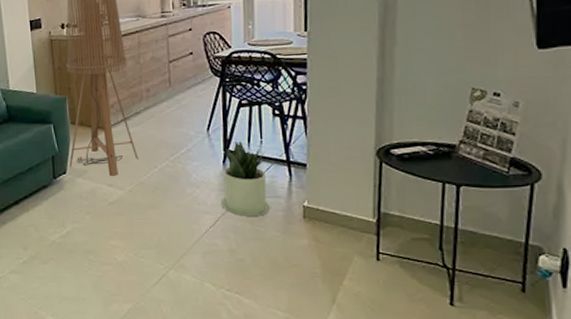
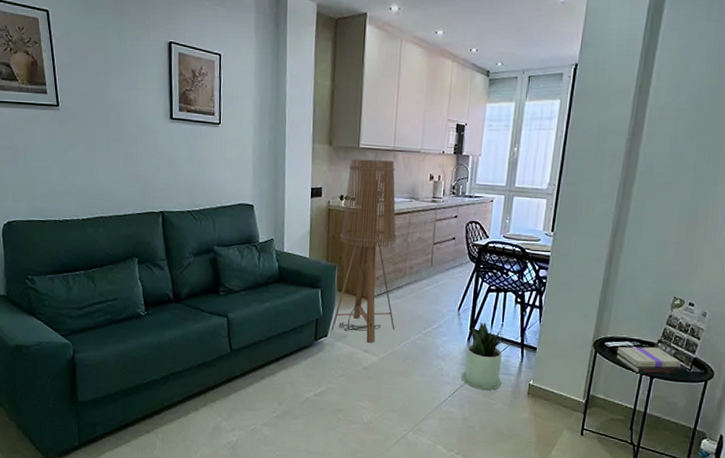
books: none [407,149,500,184] -> present [616,347,684,375]

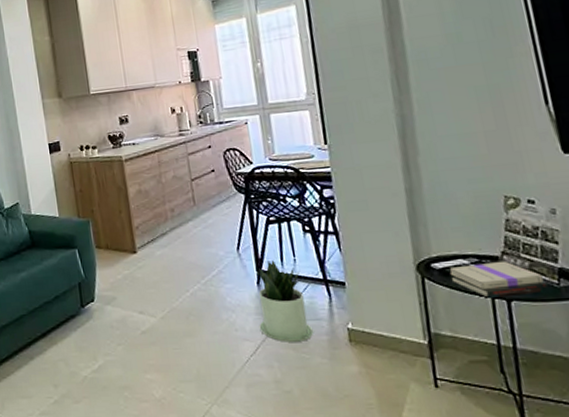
floor lamp: present [331,159,397,344] -> none [83,101,169,303]

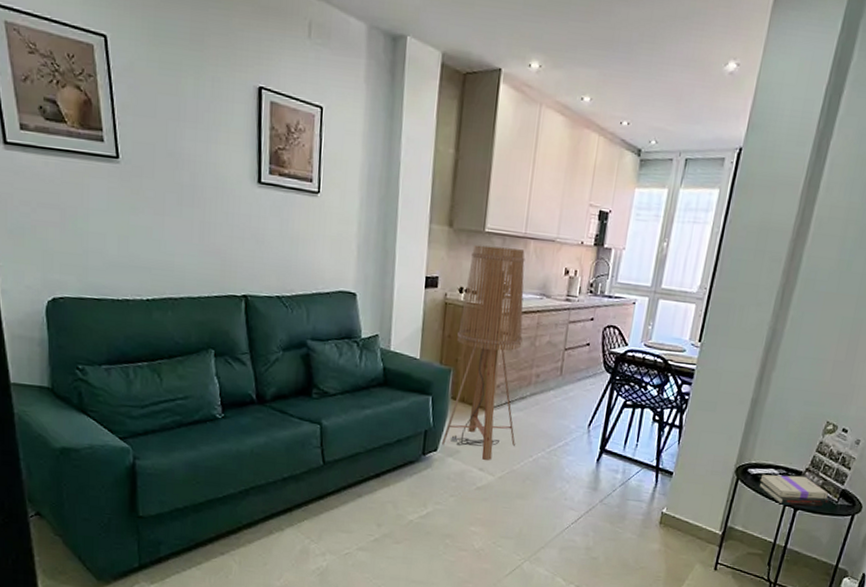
floor lamp: none [83,101,169,303] -> present [442,244,525,461]
planter: present [258,260,314,342] -> none [586,441,637,518]

